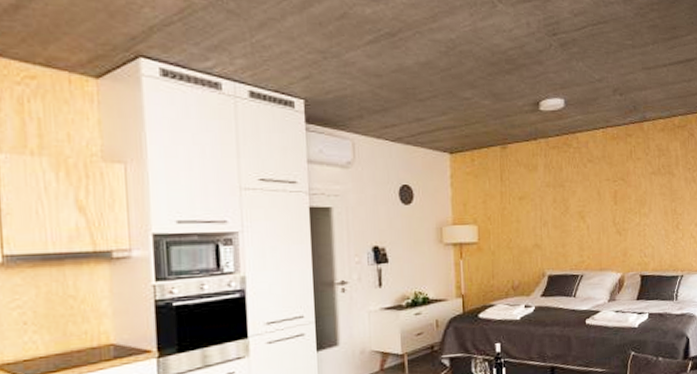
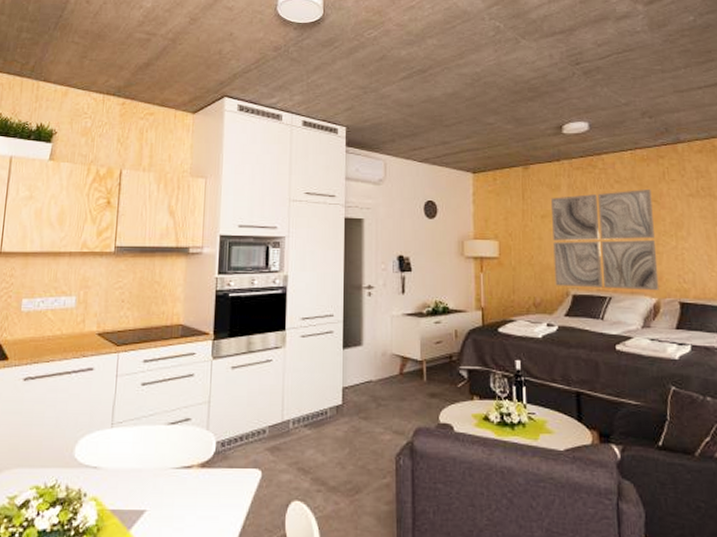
wall art: none [529,168,624,268] -> present [551,190,659,291]

